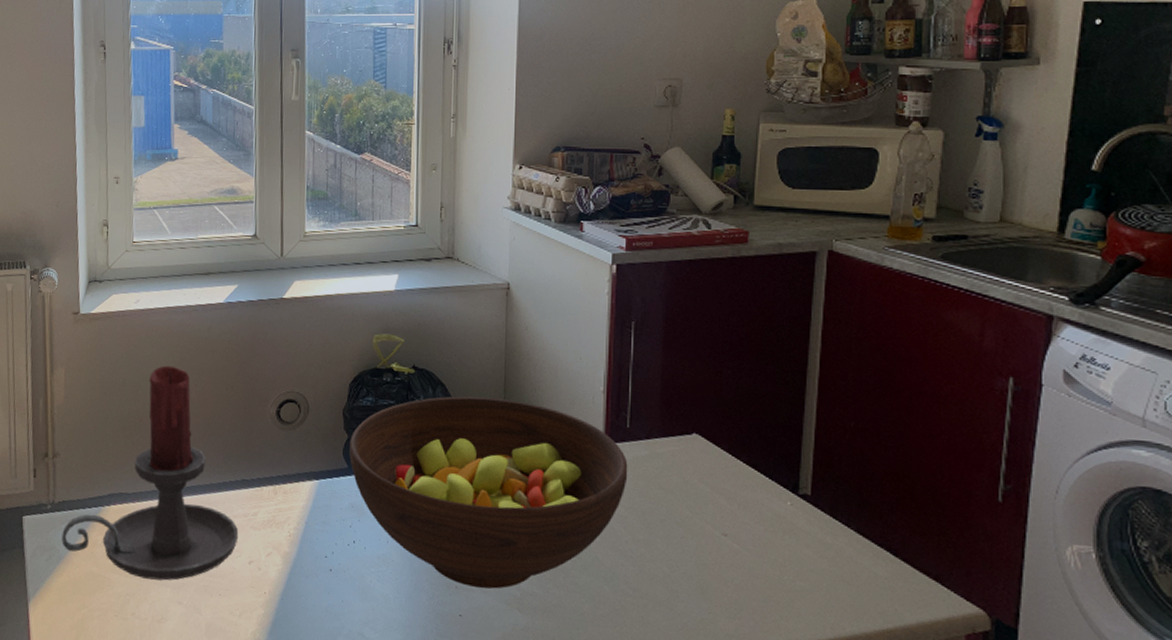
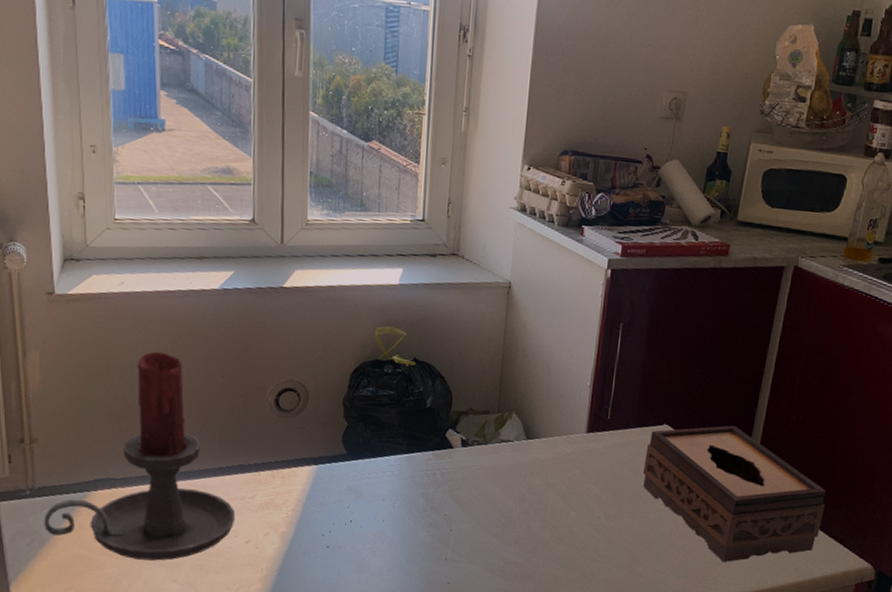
fruit bowl: present [349,396,628,589] -> none [348,388,606,560]
tissue box: none [674,434,909,602] -> present [643,425,826,563]

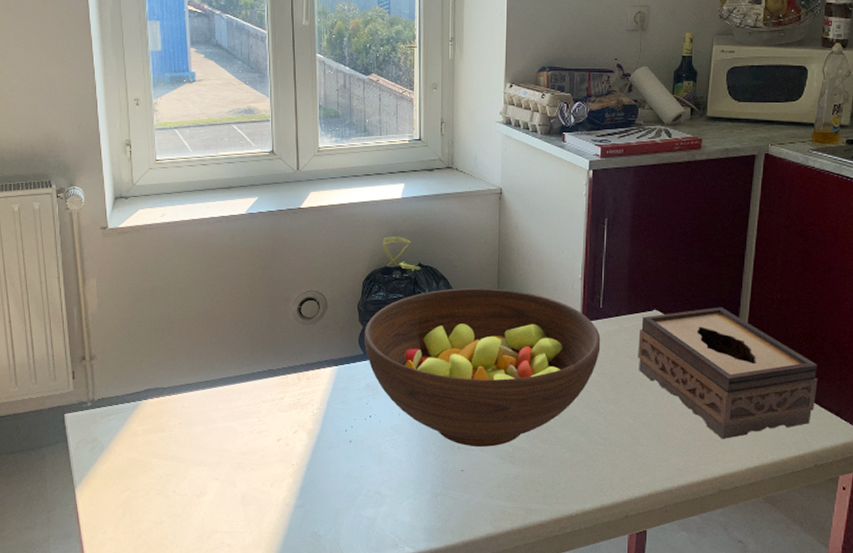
candle holder: present [44,351,236,561] -> none [103,272,268,461]
fruit bowl: none [348,388,606,560] -> present [364,287,601,447]

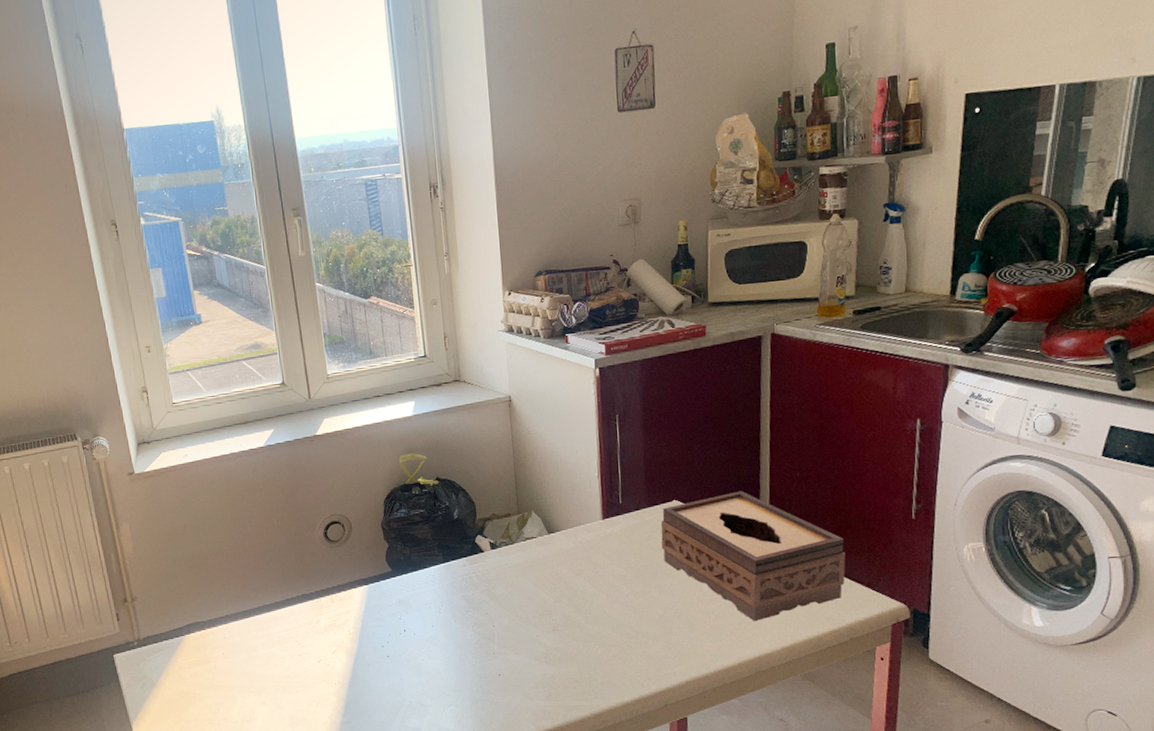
fruit bowl: present [364,287,601,447] -> none [390,494,624,651]

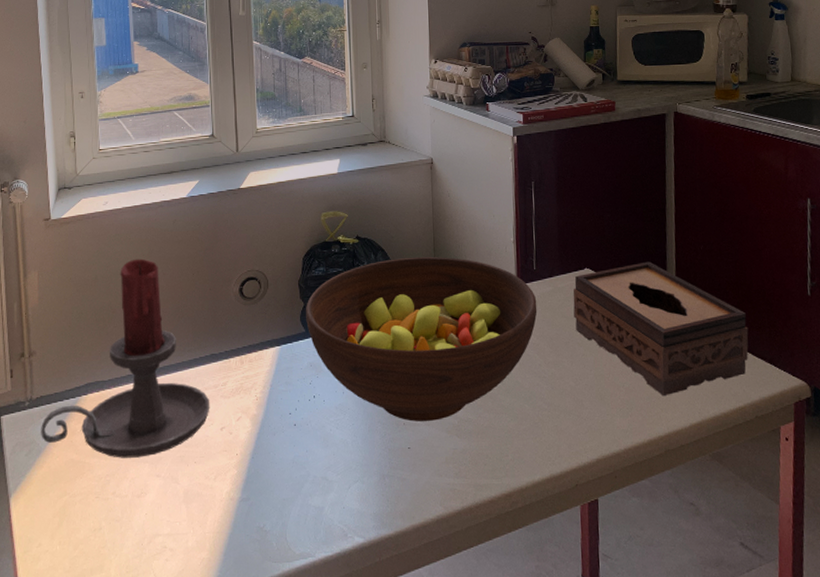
candle holder: none [151,507,306,689] -> present [41,258,210,458]
fruit bowl: none [390,494,624,651] -> present [306,256,537,422]

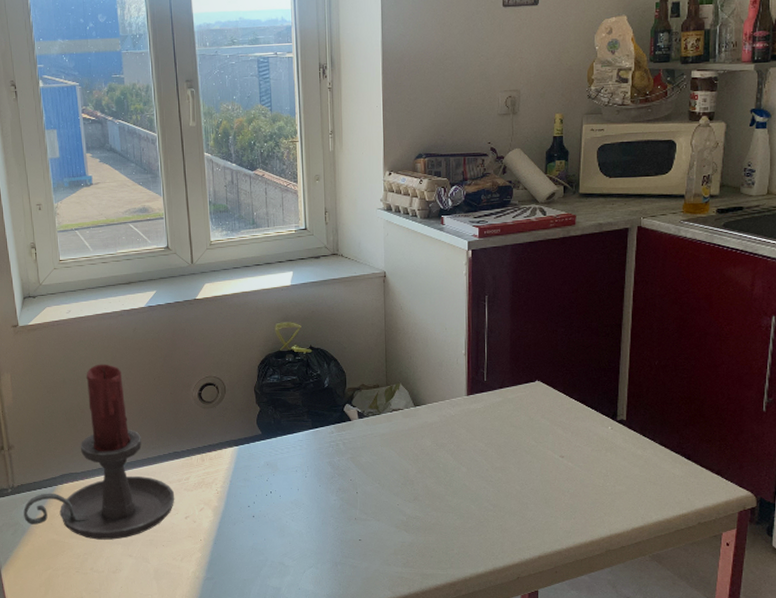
fruit bowl: present [306,256,537,422] -> none [262,366,487,517]
tissue box: present [573,261,749,397] -> none [522,375,698,502]

